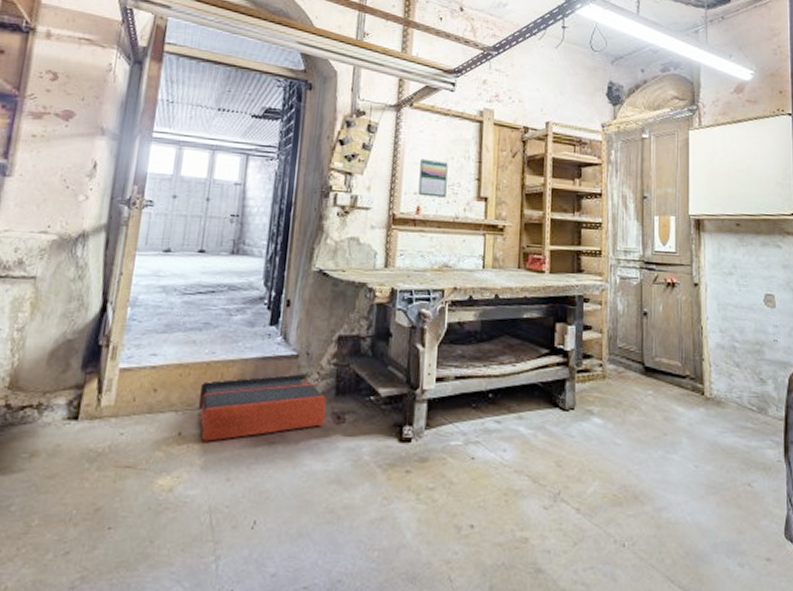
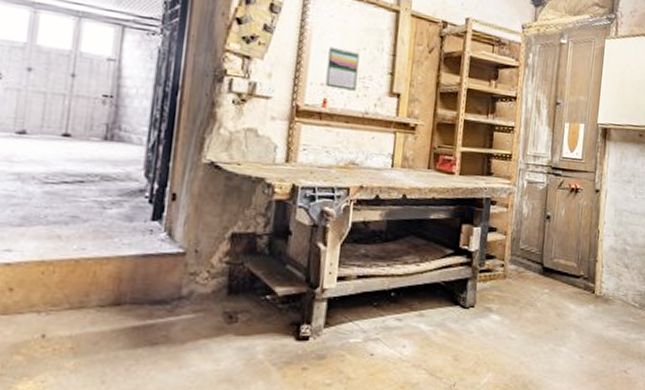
toolbox: present [198,374,326,442] -> none [65,272,217,344]

